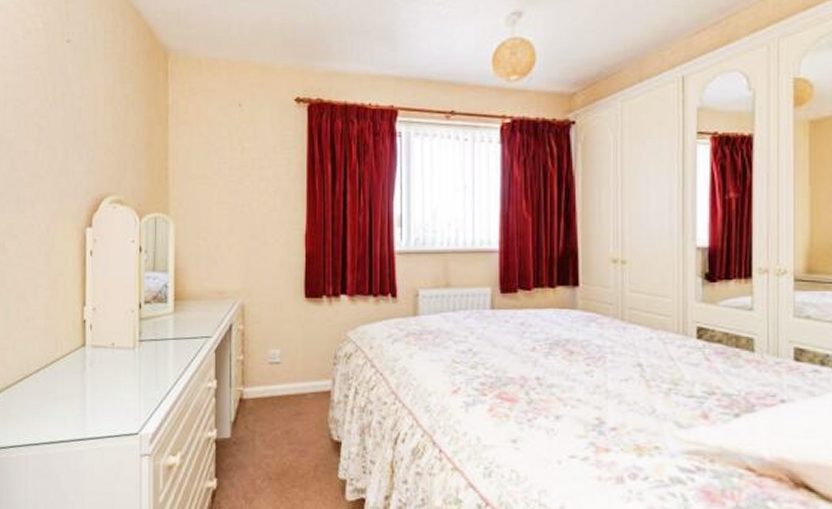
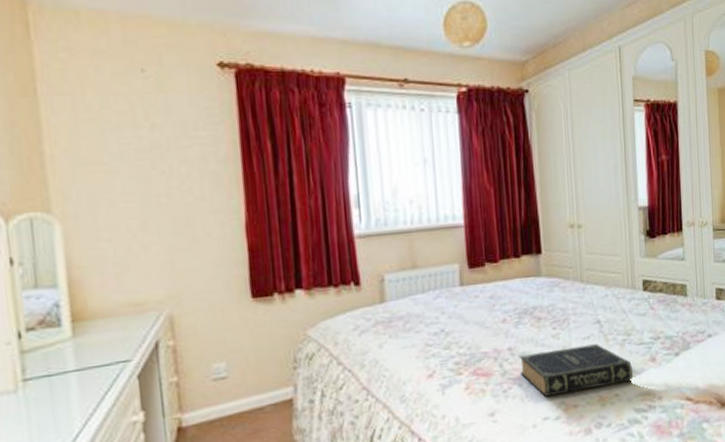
book: none [547,387,679,436] -> present [519,344,634,397]

